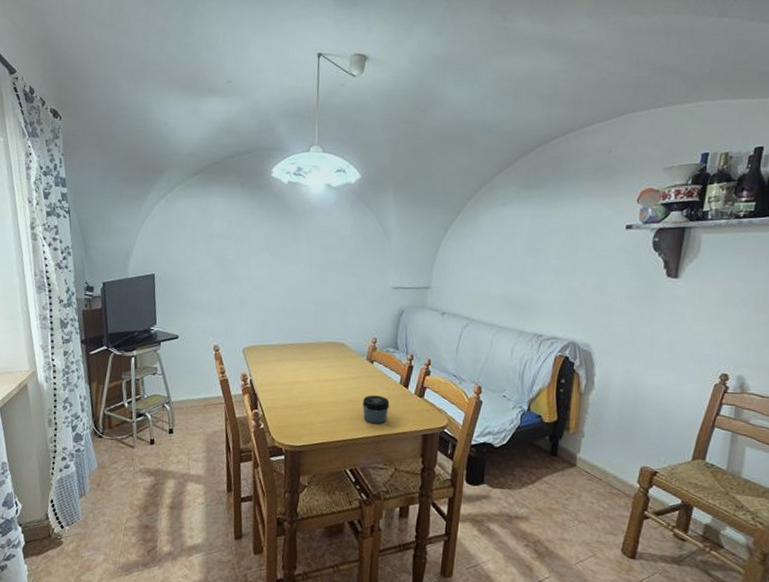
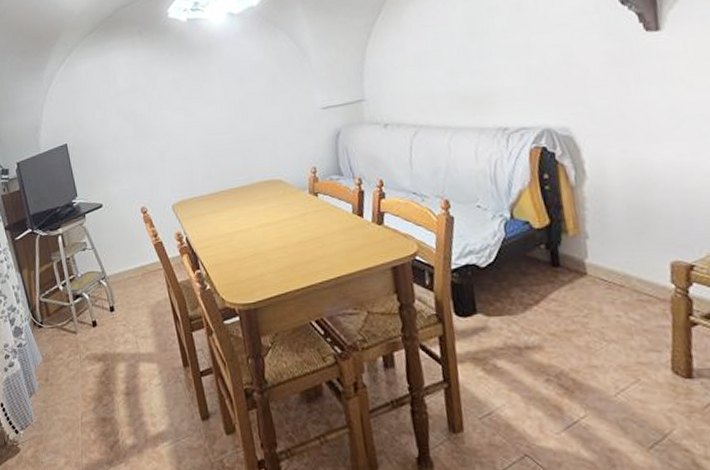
jar: present [363,395,390,424] -> none [314,230,347,264]

